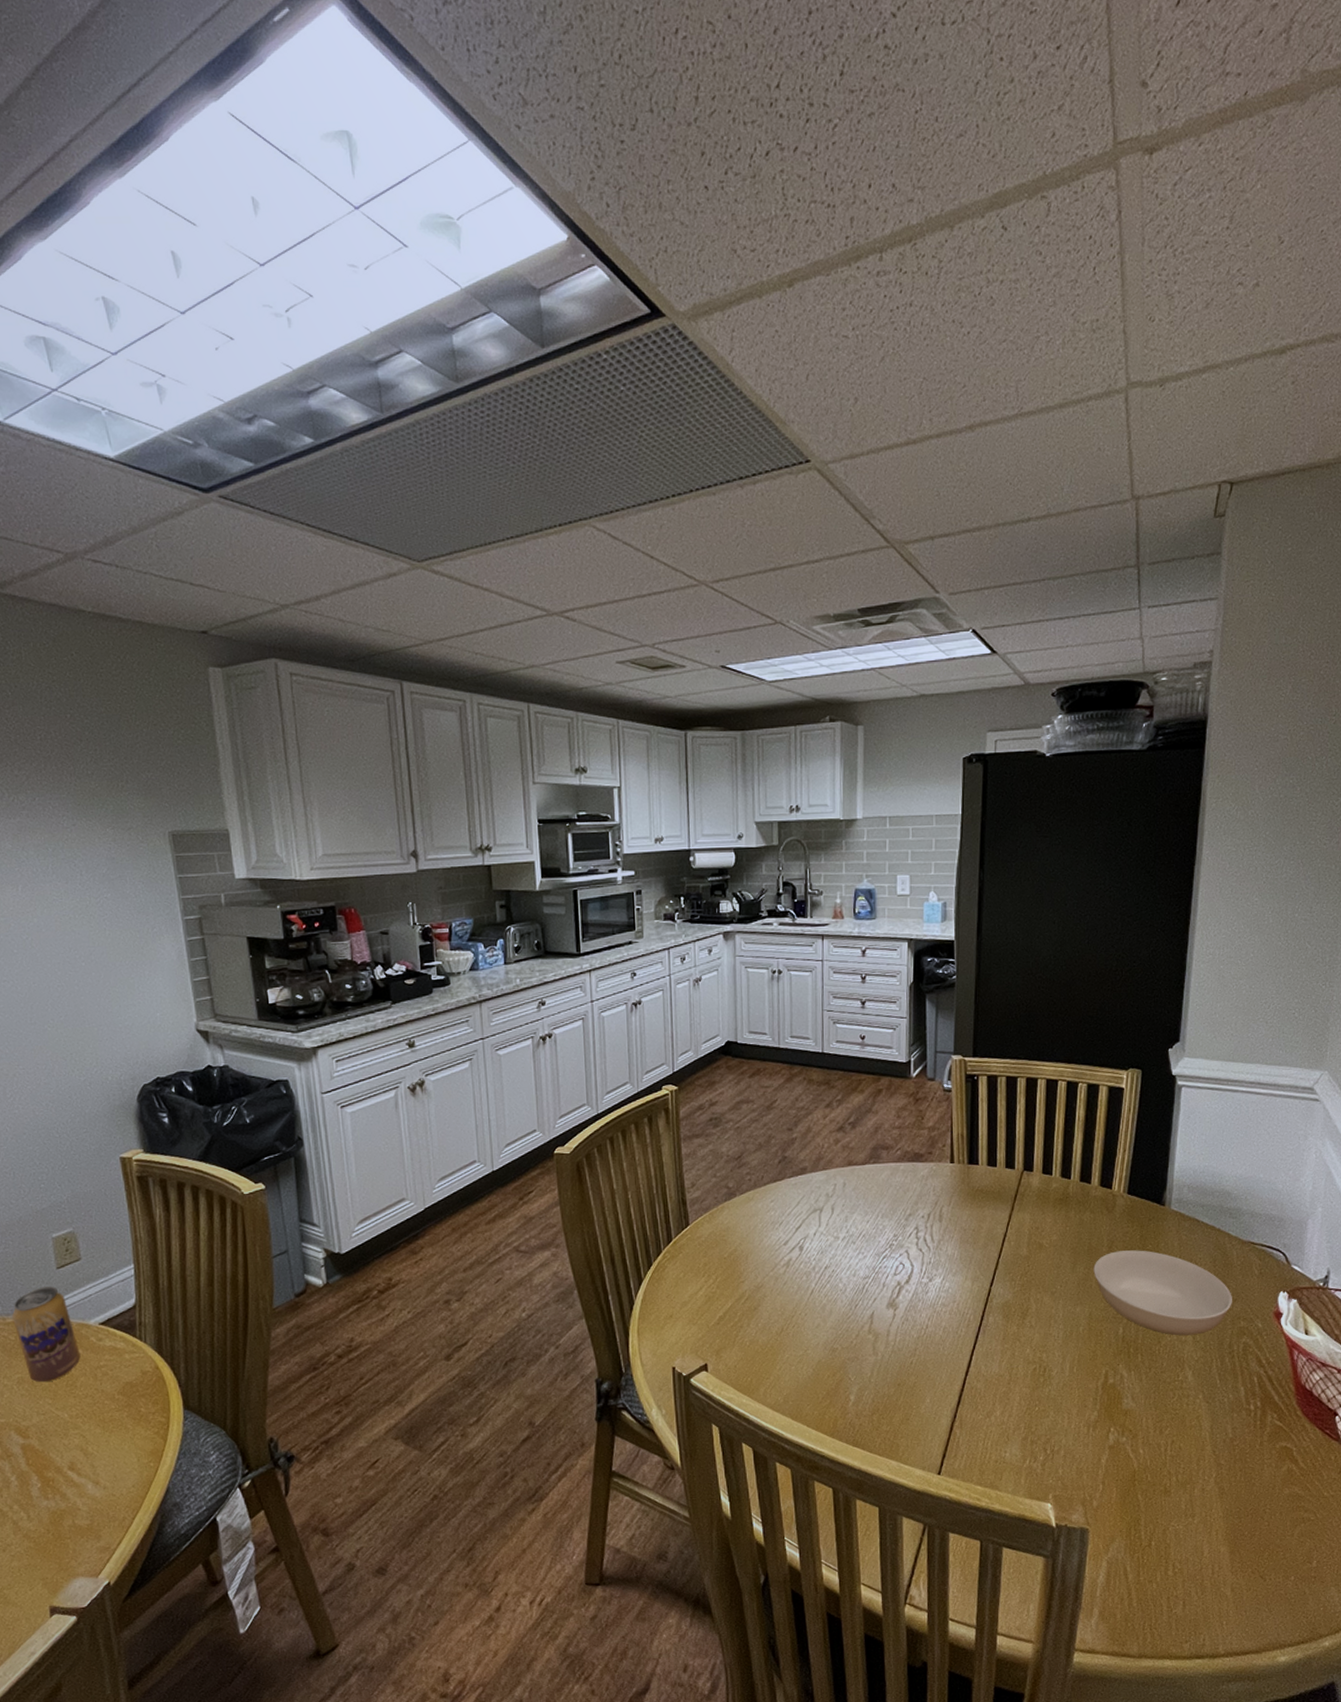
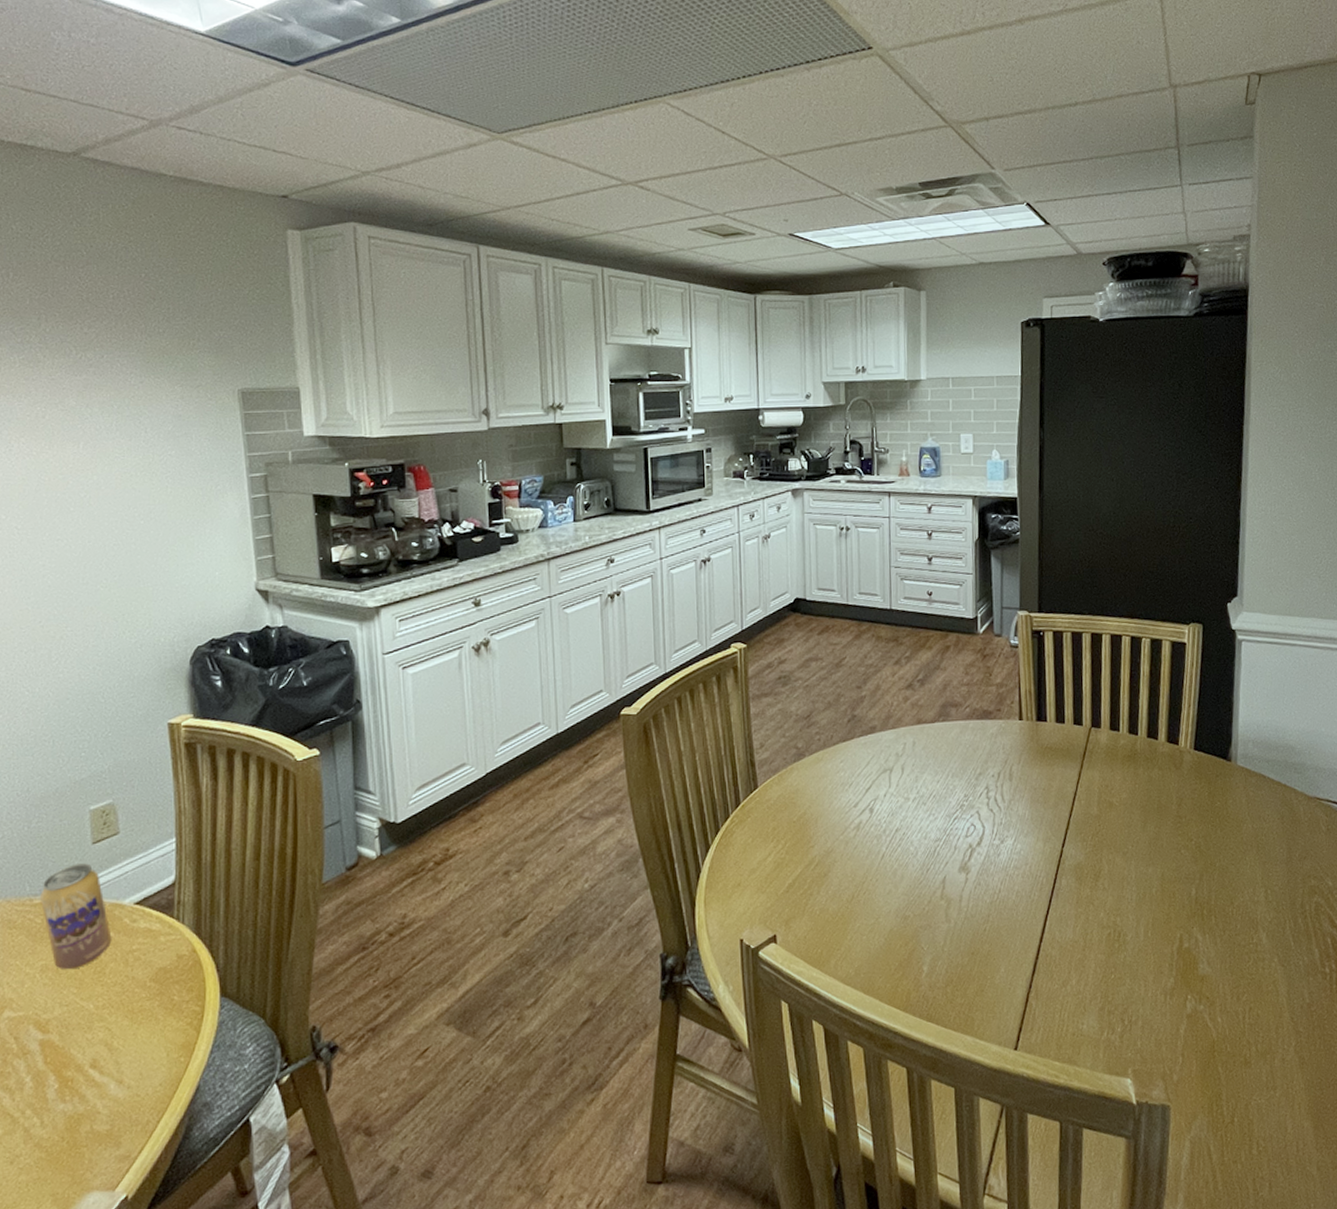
bowl: present [1093,1250,1232,1336] -> none [1164,807,1302,896]

